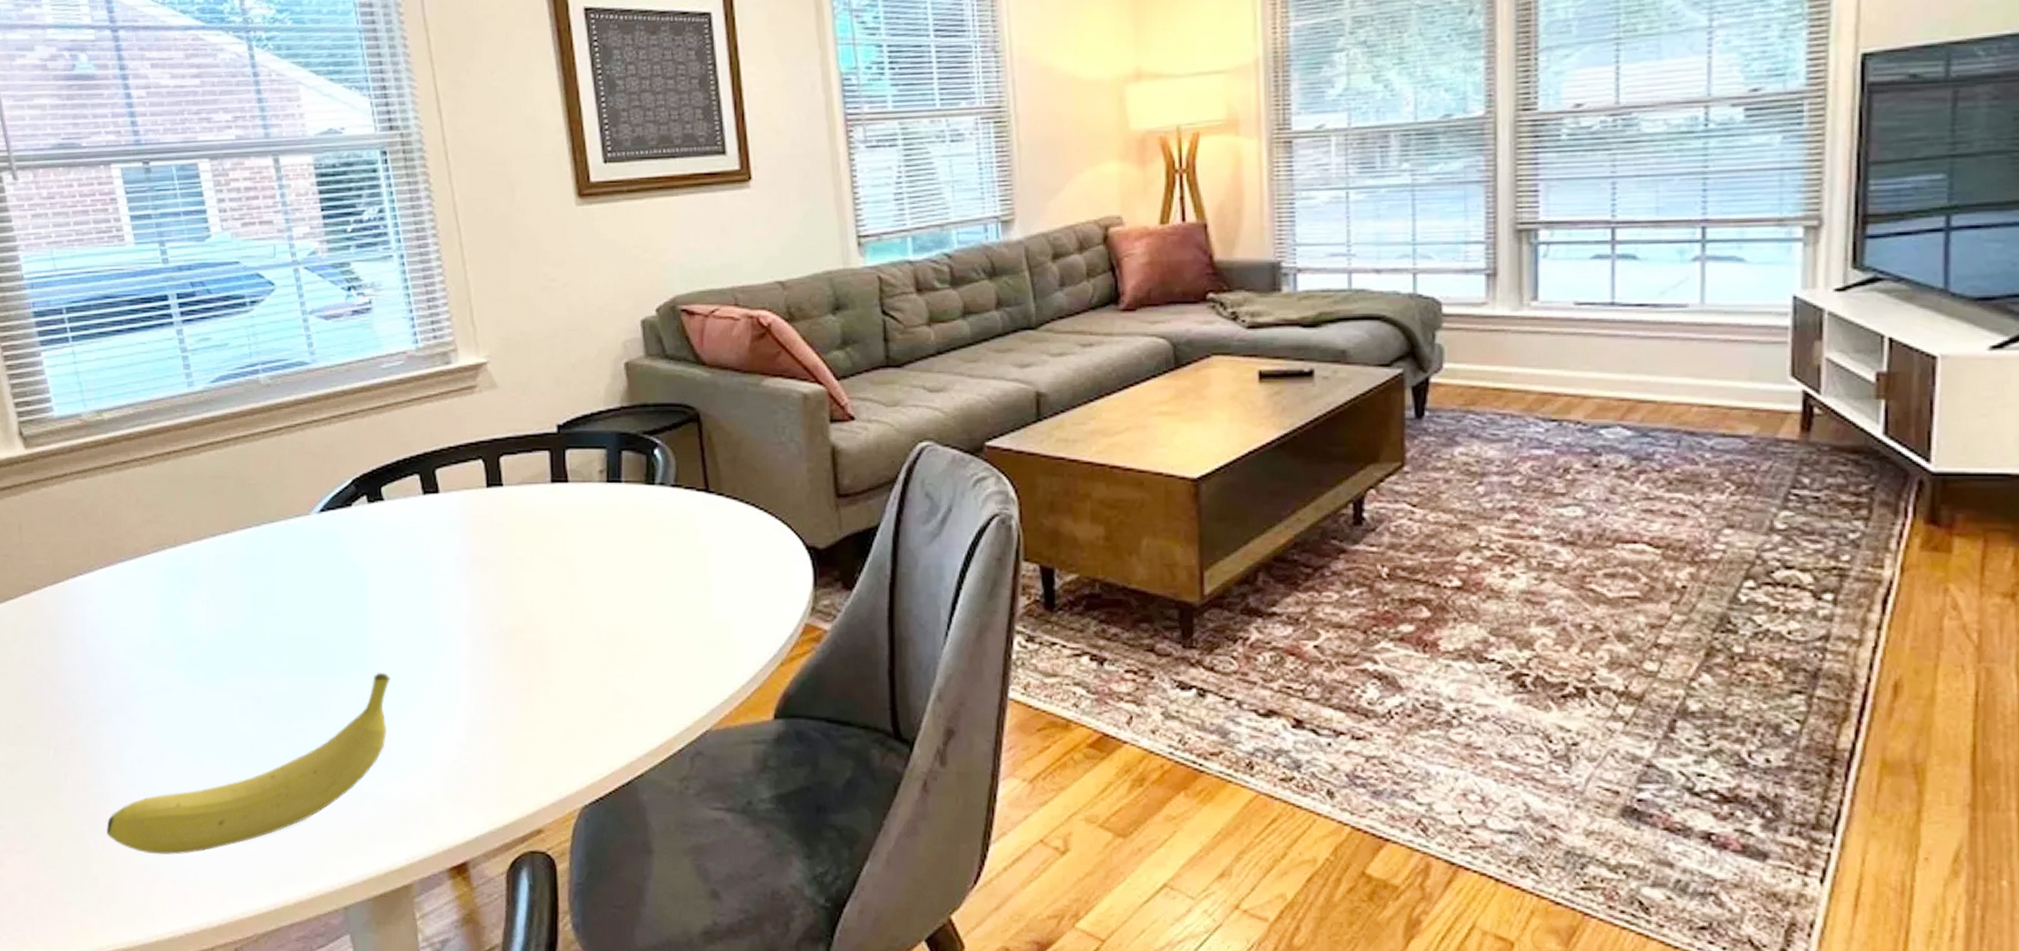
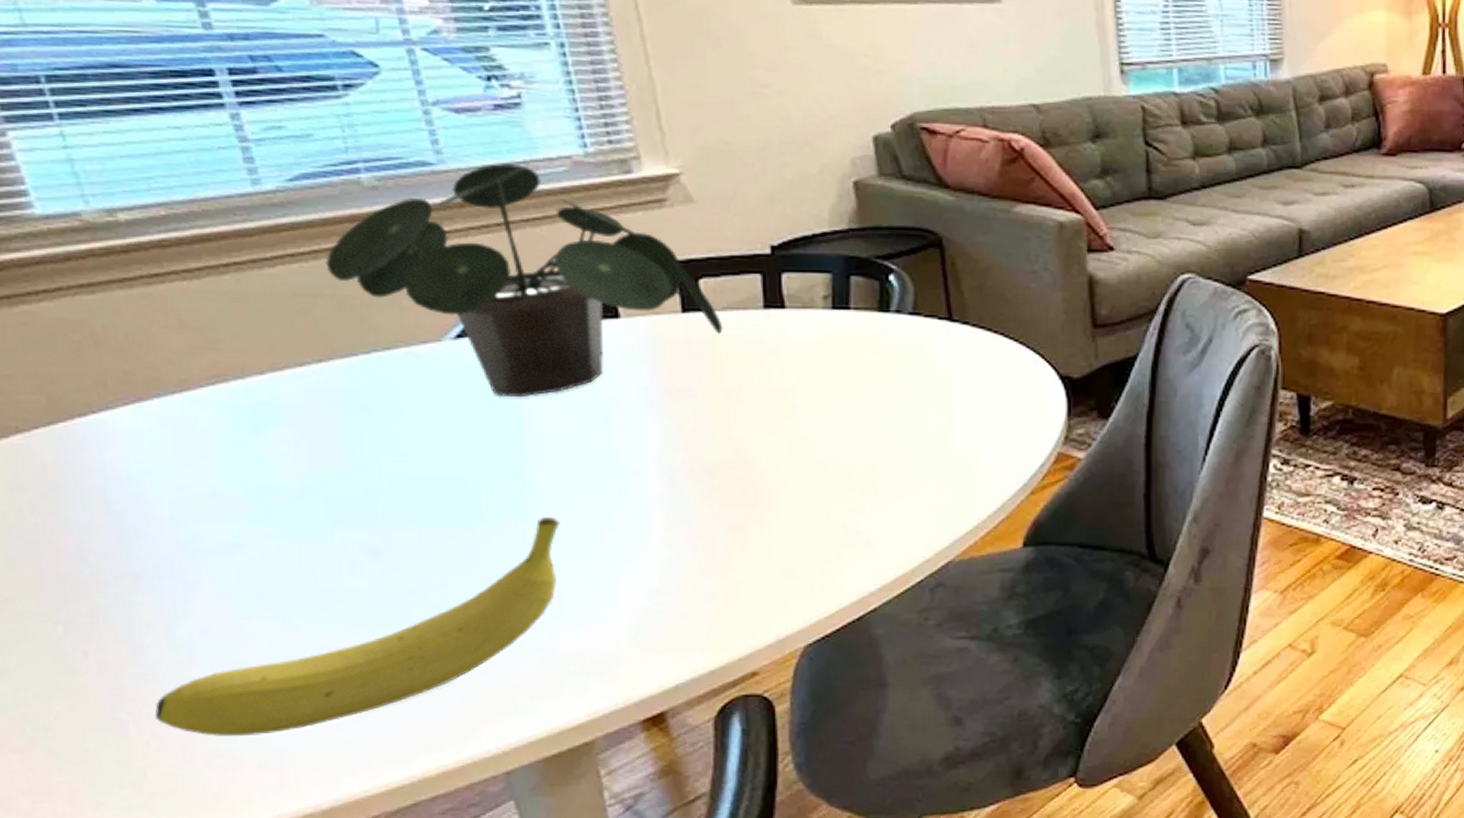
potted plant: none [233,359,519,565] -> present [325,162,723,398]

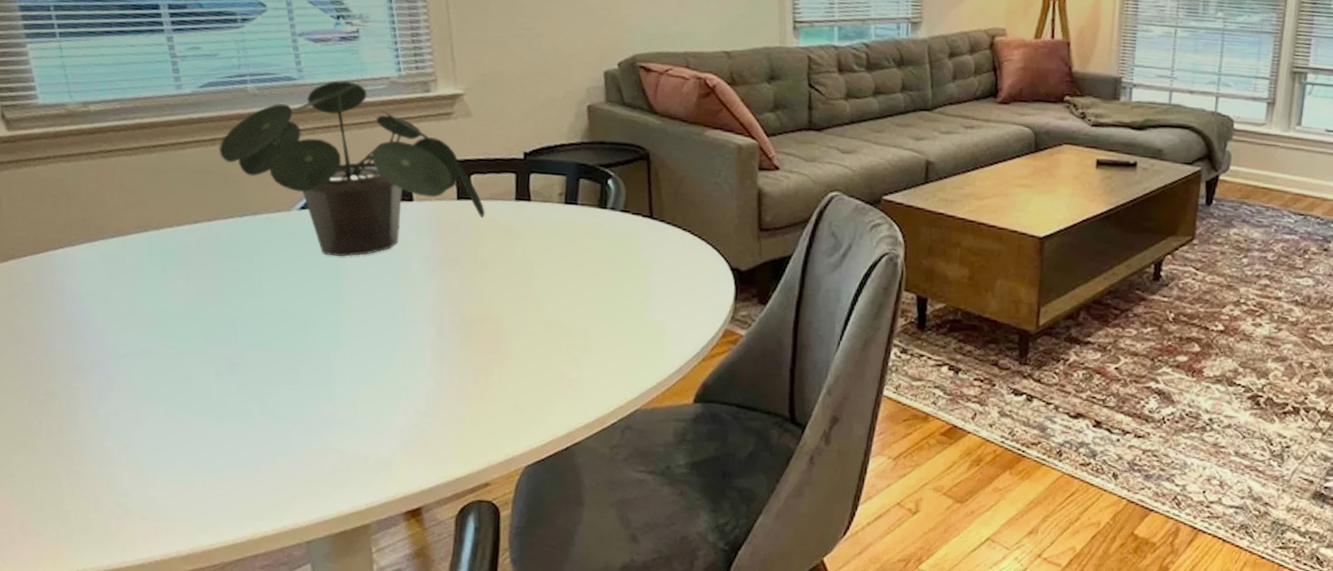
fruit: present [155,516,560,737] -> none [80,348,359,495]

